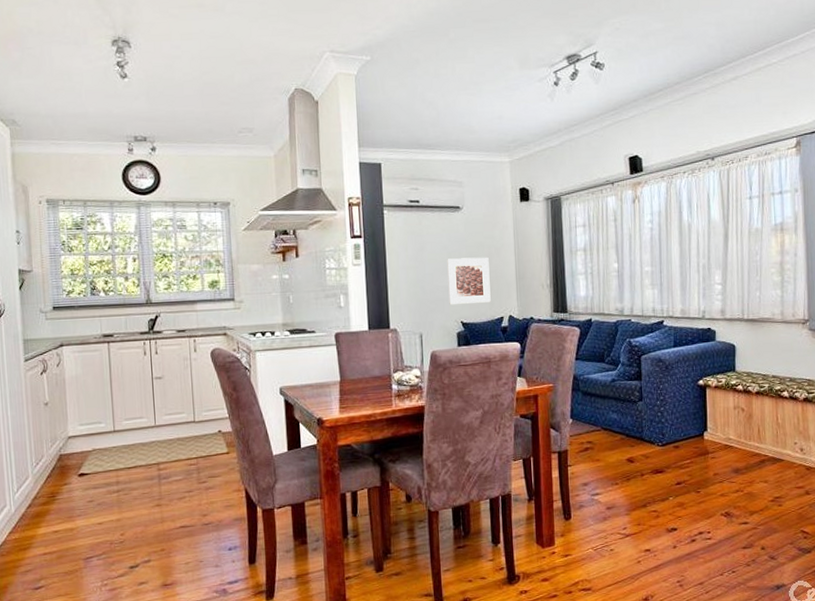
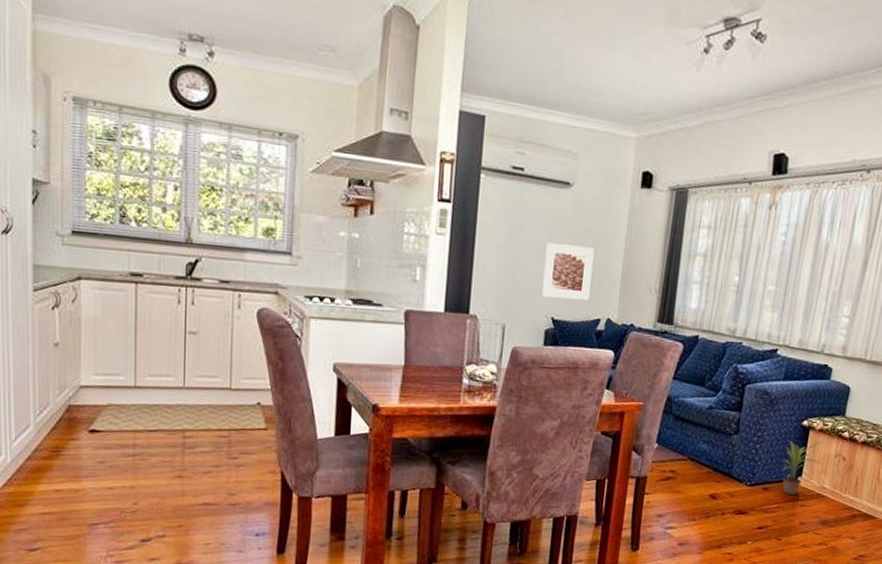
potted plant: none [687,397,723,450] -> present [782,440,823,496]

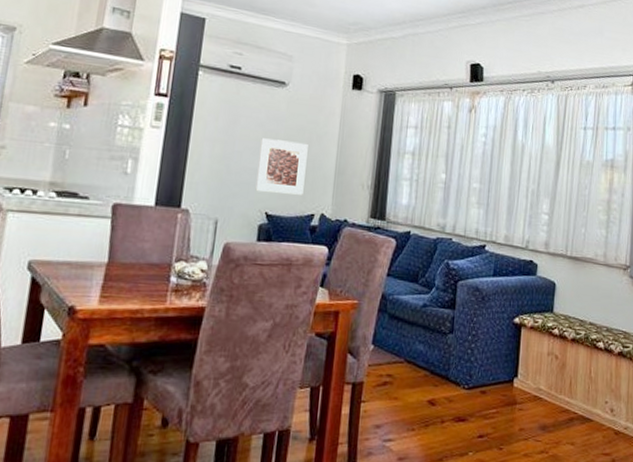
potted plant: present [782,440,823,496] -> none [497,339,535,399]

